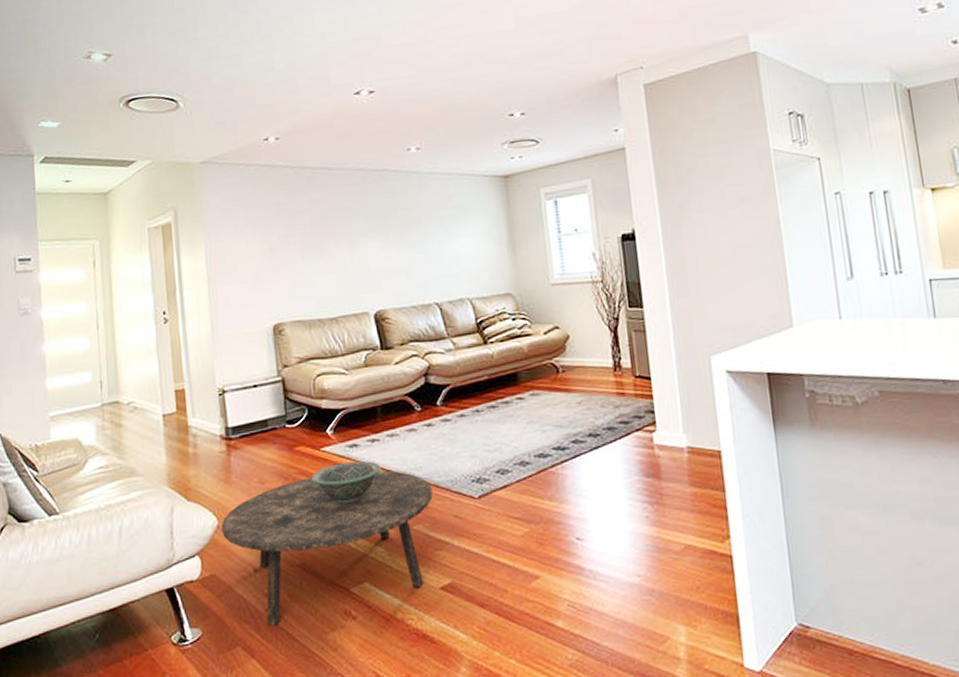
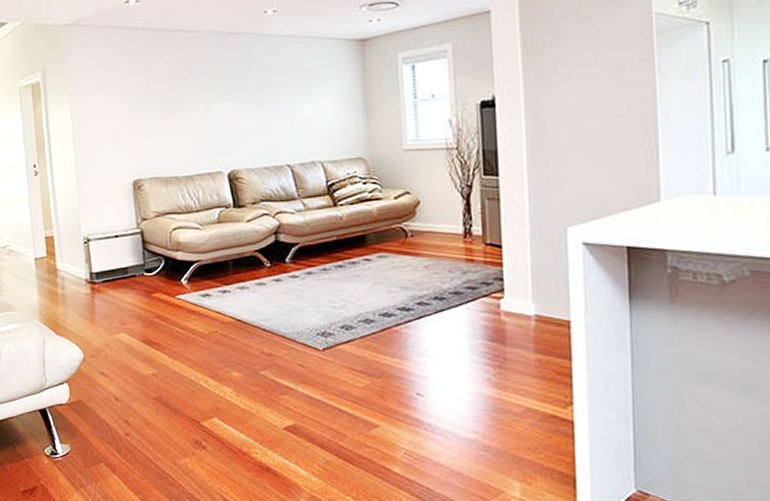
coffee table: present [221,470,433,627] -> none [86,319,279,449]
decorative bowl: present [312,461,381,504] -> none [167,310,231,348]

